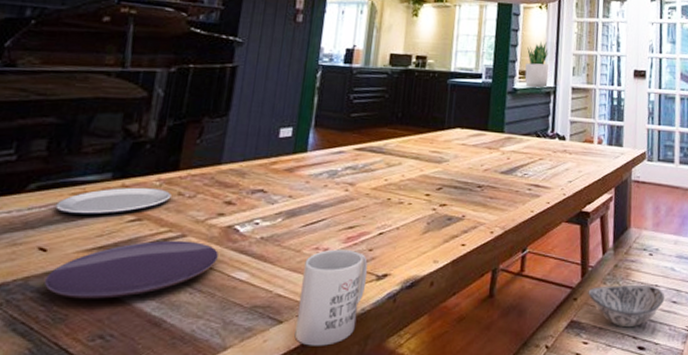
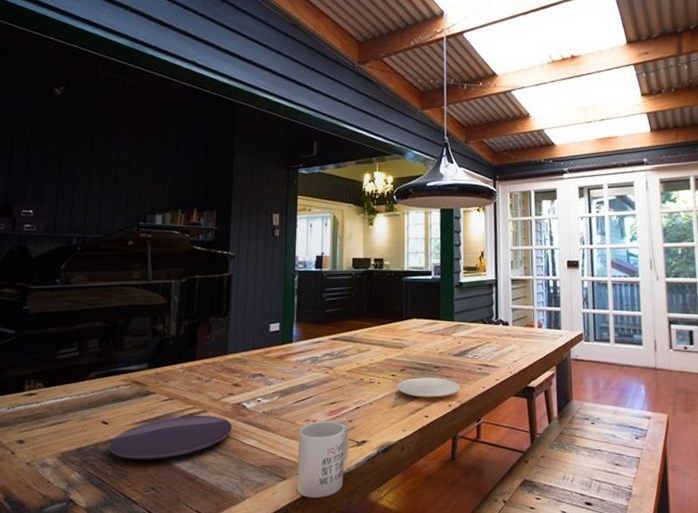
plate: present [55,187,171,215] -> none [110,374,192,396]
plate: none [430,198,506,223] -> present [397,377,461,398]
planter: present [525,41,549,88] -> none [469,240,490,281]
decorative bowl: present [588,284,665,328] -> none [537,449,608,486]

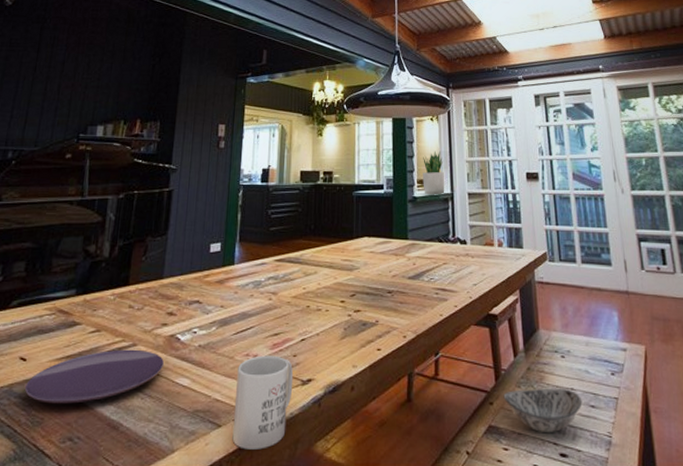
plate: present [397,377,461,398] -> none [346,304,417,328]
planter: none [469,240,490,281] -> present [423,151,445,195]
decorative bowl: none [537,449,608,486] -> present [503,388,583,433]

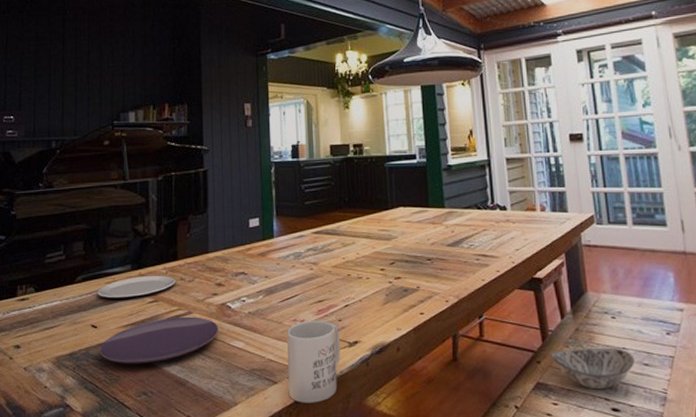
plate: none [32,301,123,327] -> present [97,275,176,298]
planter: present [423,151,445,195] -> none [456,116,481,163]

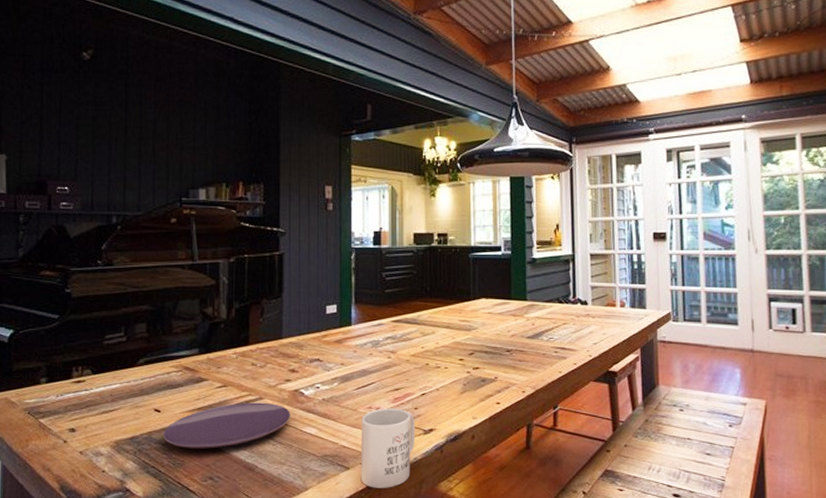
plate: present [97,275,176,298] -> none [161,359,246,382]
decorative bowl: present [551,347,635,390] -> none [620,438,698,477]

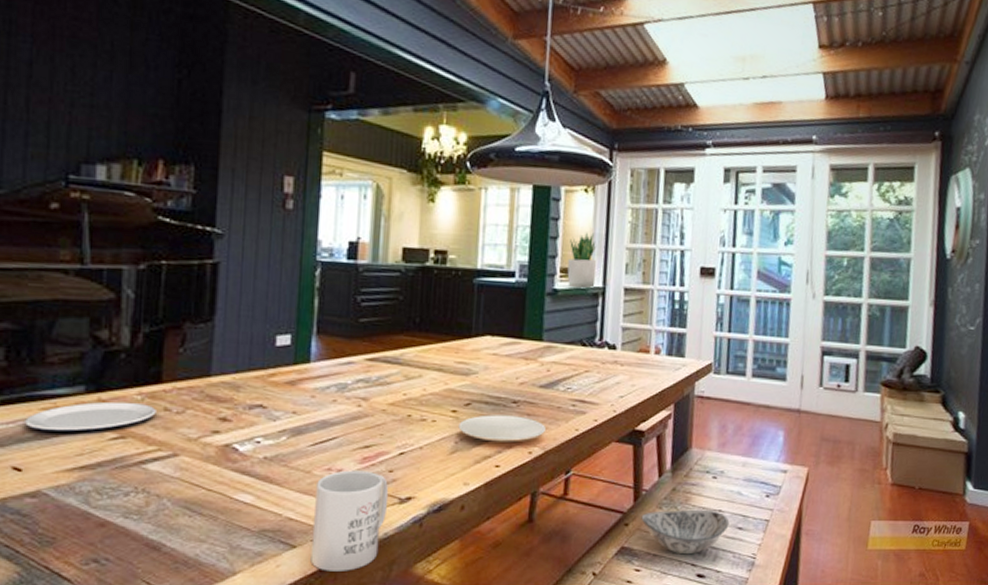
plate: none [161,359,246,382] -> present [25,401,156,432]
plate: present [162,402,290,449] -> none [23,460,217,522]
plate: none [465,362,536,384] -> present [458,414,547,442]
planter: none [542,211,566,257] -> present [567,232,597,289]
decorative bowl: none [620,438,698,477] -> present [641,509,730,555]

